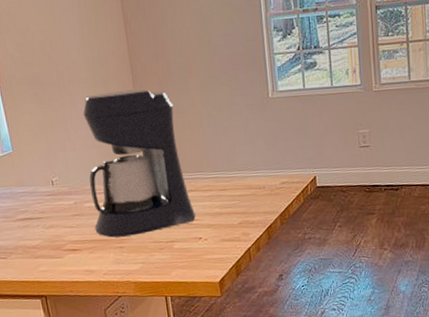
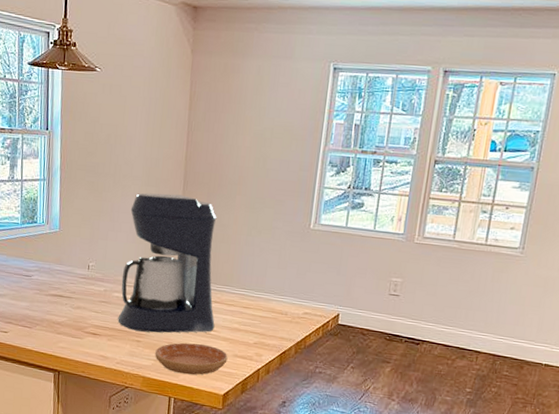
saucer: none [141,235,216,271] -> present [155,342,228,375]

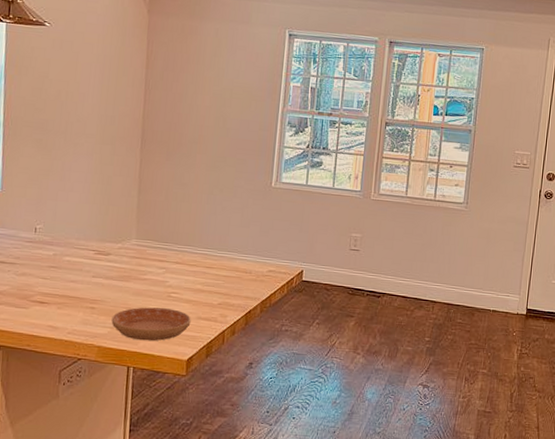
coffee maker: present [118,193,217,333] -> none [69,151,177,298]

